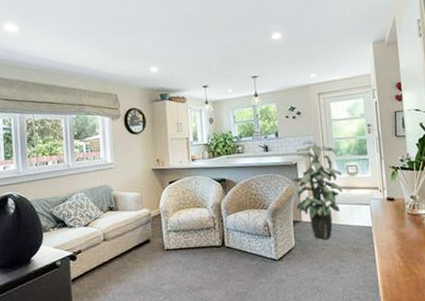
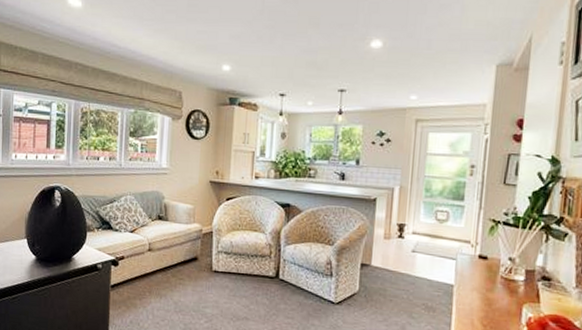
indoor plant: present [292,141,343,240] -> none [367,174,428,291]

